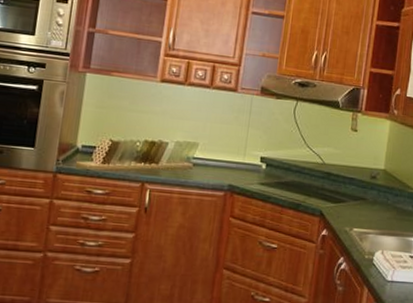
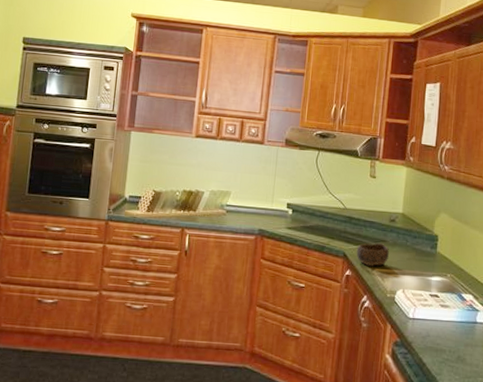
bowl: none [334,200,369,226] -> present [356,242,390,266]

